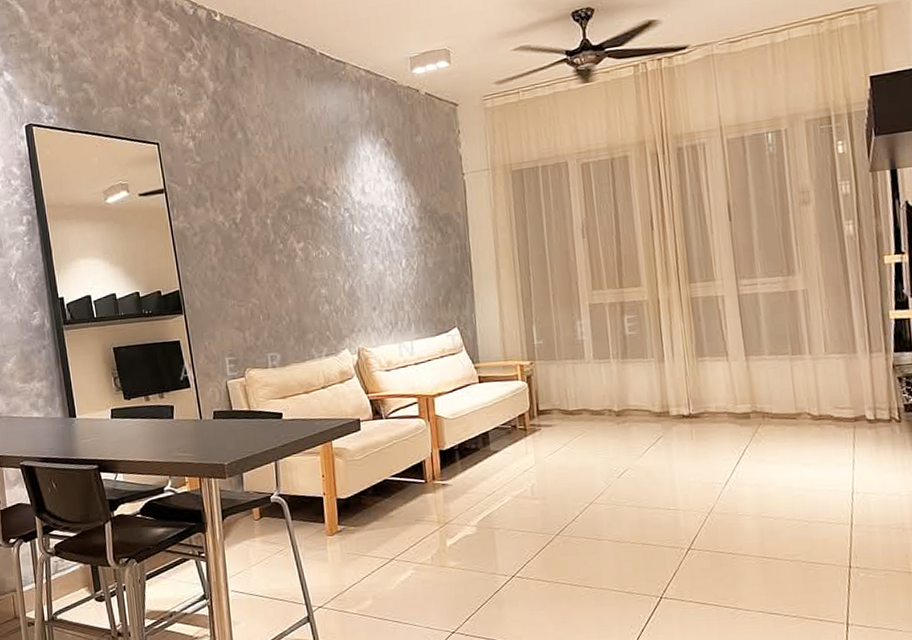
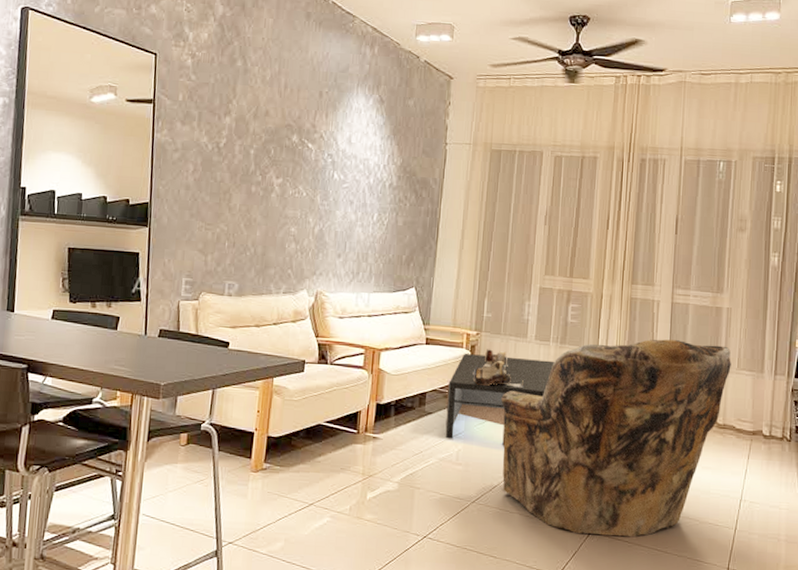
coffee table: none [509,378,619,475] -> present [445,354,555,446]
ruined building: none [533,376,590,416] -> present [472,349,525,388]
armchair: none [568,331,818,552] -> present [501,339,731,538]

